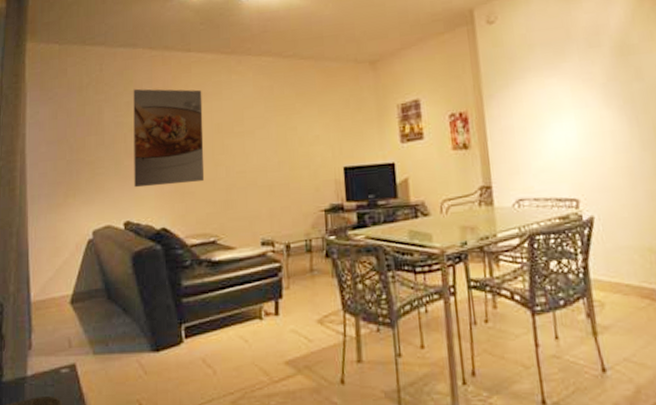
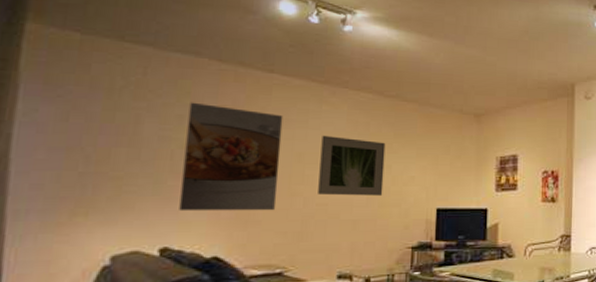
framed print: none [234,103,292,163] -> present [318,135,386,196]

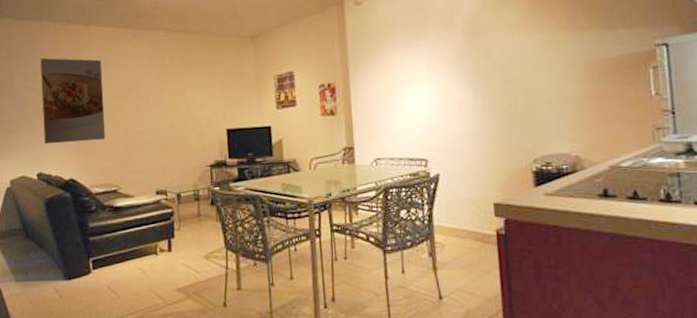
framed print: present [318,135,386,196] -> none [130,72,182,125]

